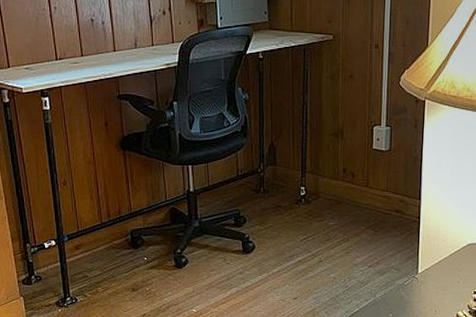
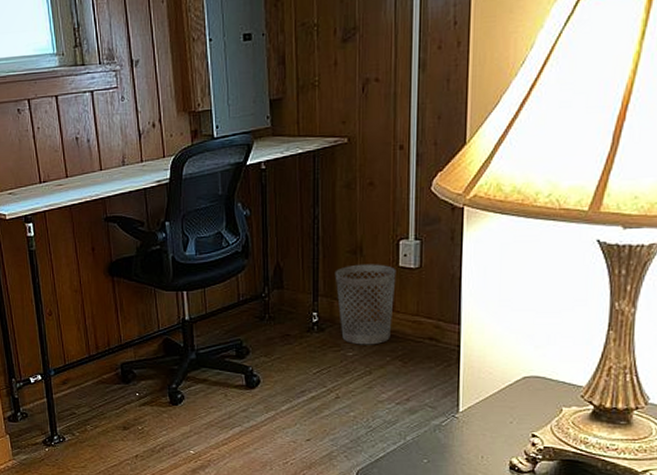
wastebasket: none [320,146,371,216] -> present [335,264,396,345]

